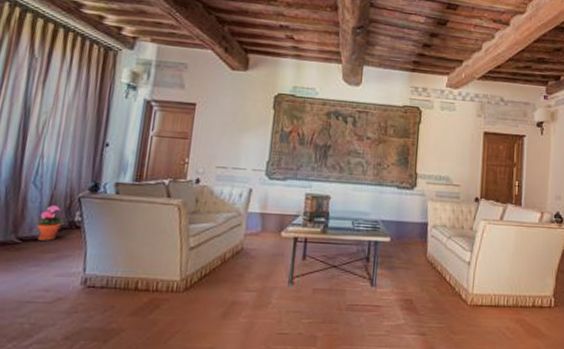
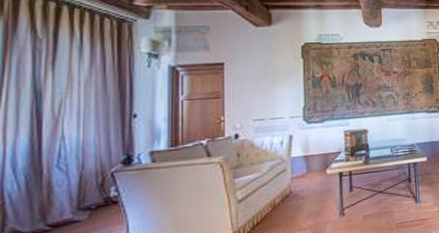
potted plant: present [35,205,65,241] -> none [65,185,100,223]

